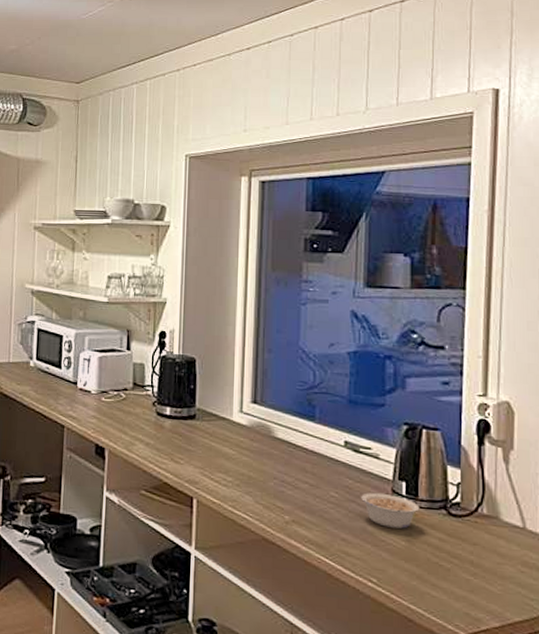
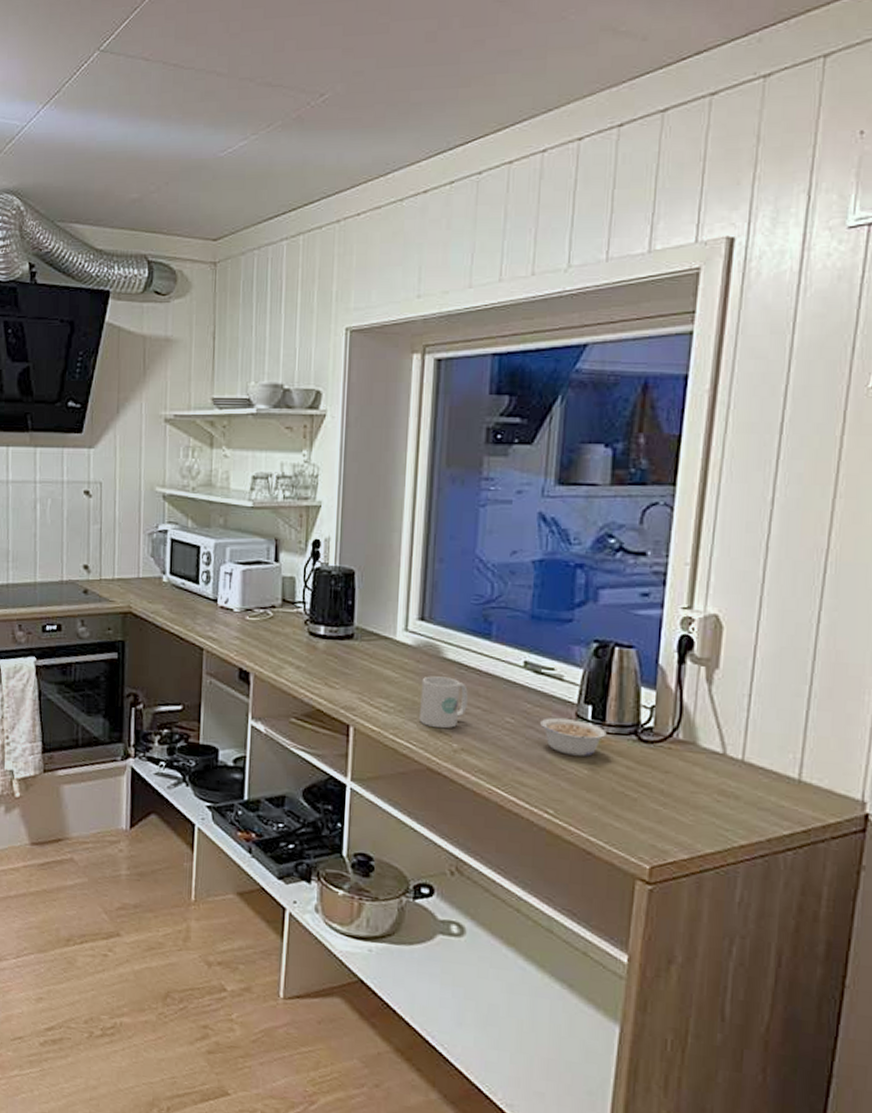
mug: none [255,453,296,502] -> present [420,676,468,729]

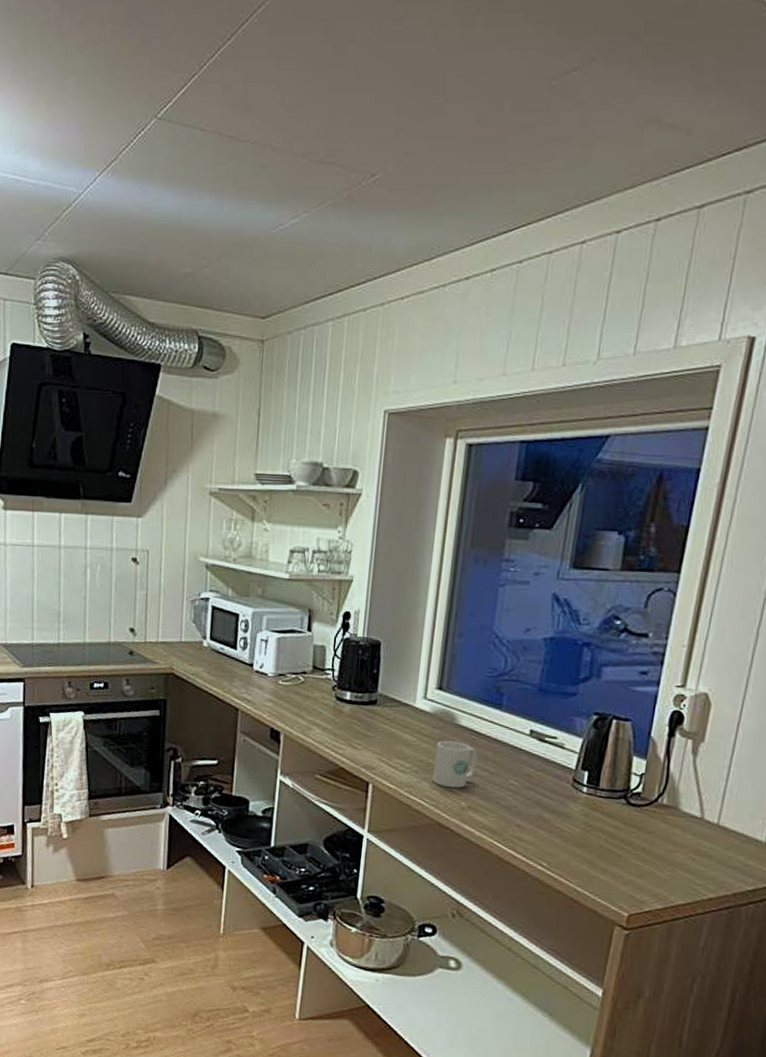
legume: present [540,718,607,757] -> none [541,781,599,817]

